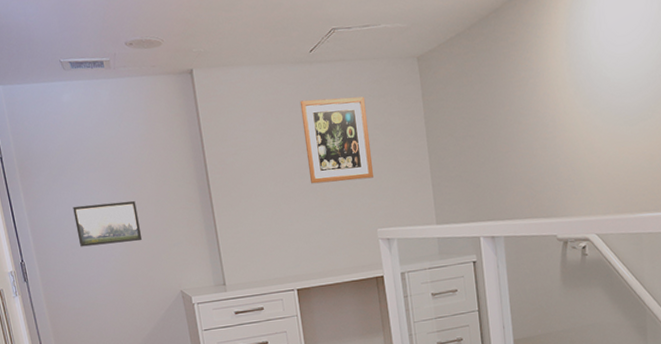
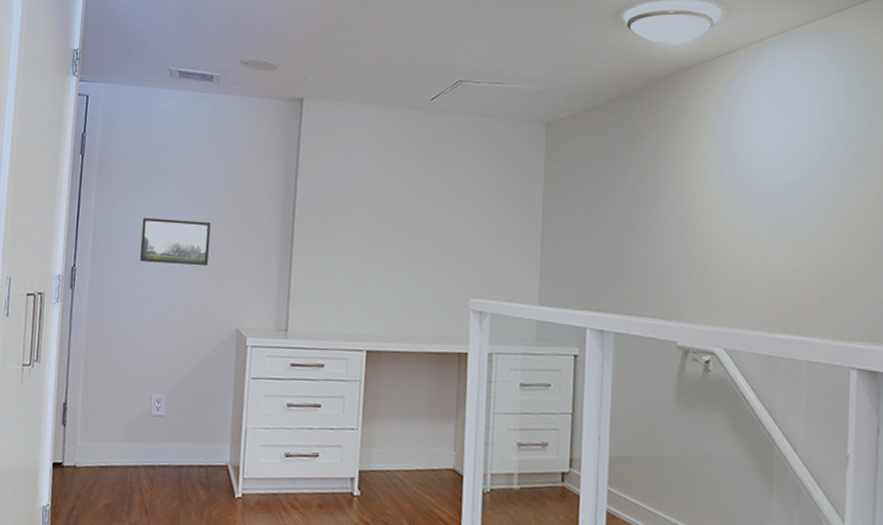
wall art: present [299,96,374,184] -> none [404,147,482,242]

